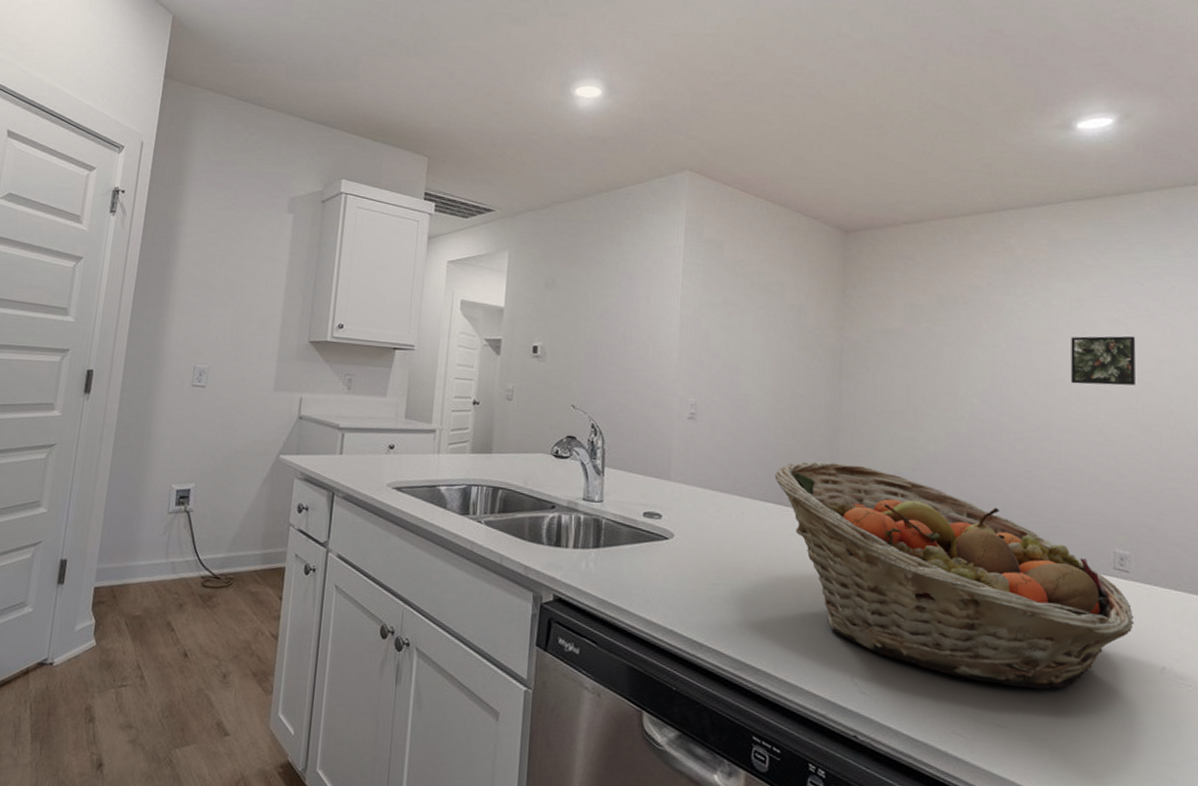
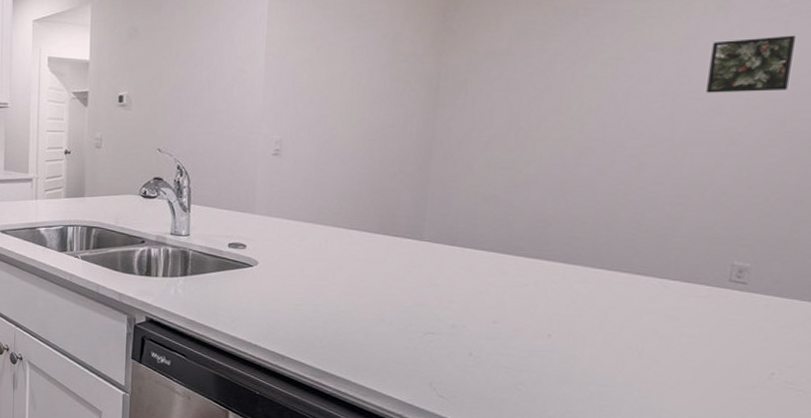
fruit basket: present [774,461,1134,689] -> none [360,189,745,393]

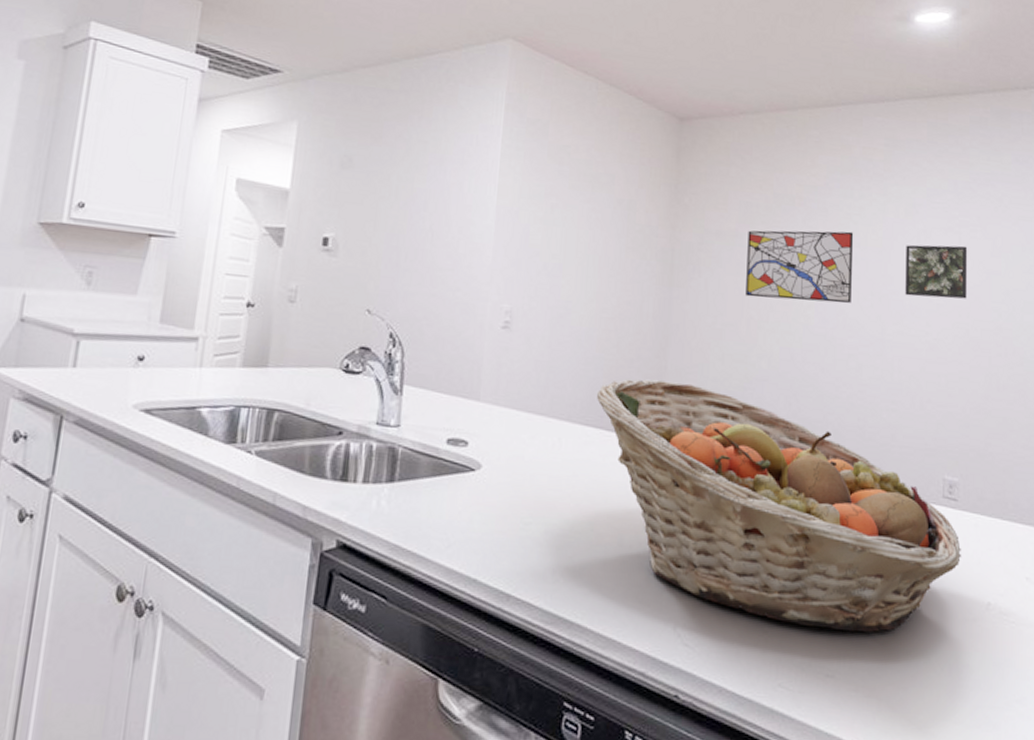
fruit basket: none [360,189,745,393] -> present [596,379,961,632]
wall art: none [515,35,648,110] -> present [746,230,854,304]

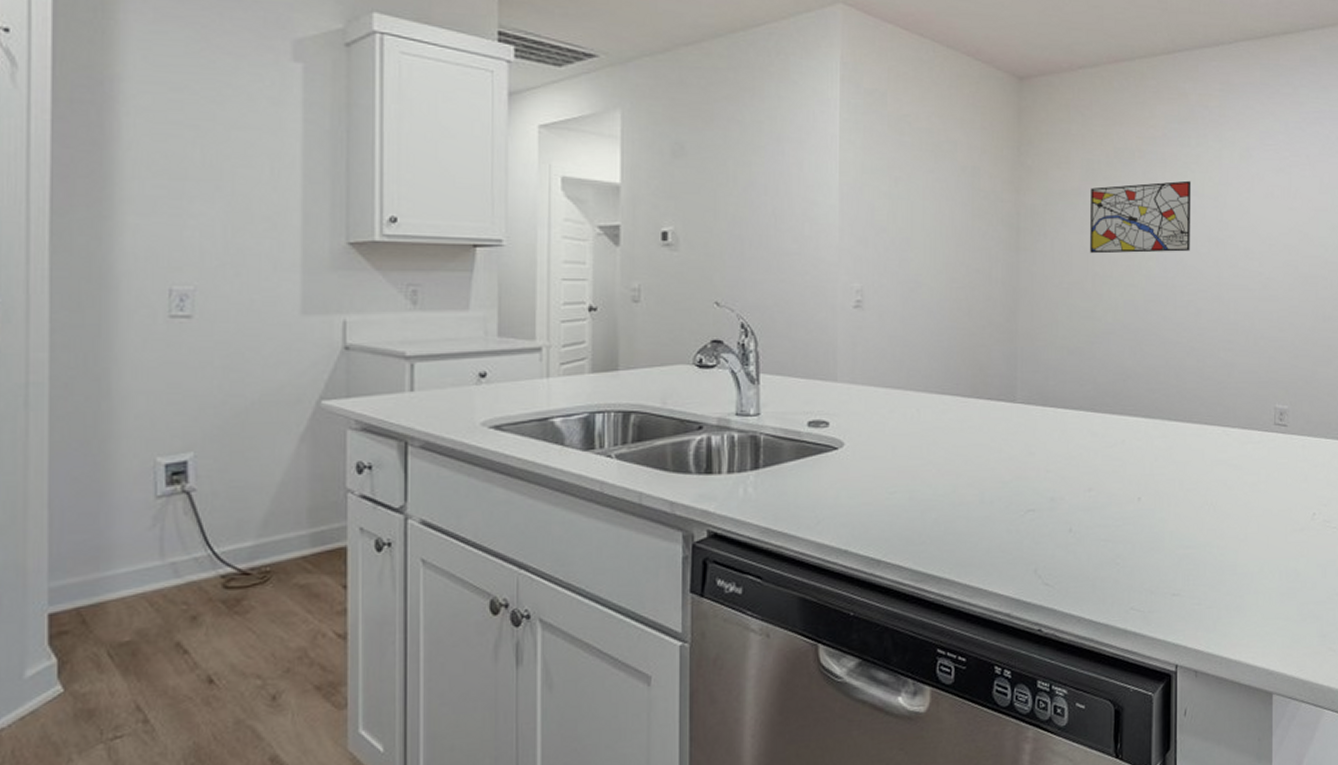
fruit basket: present [596,379,961,632] -> none [951,344,1290,555]
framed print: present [905,244,968,299] -> none [1240,185,1298,239]

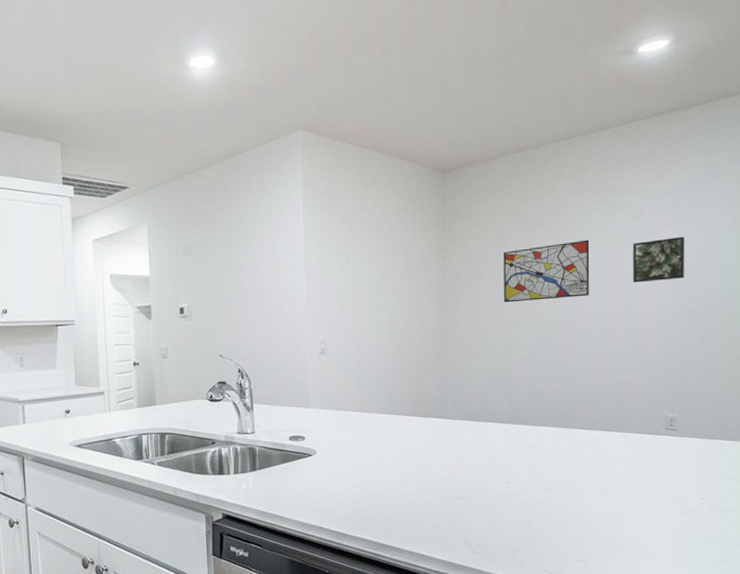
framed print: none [1240,185,1298,239] -> present [633,236,685,283]

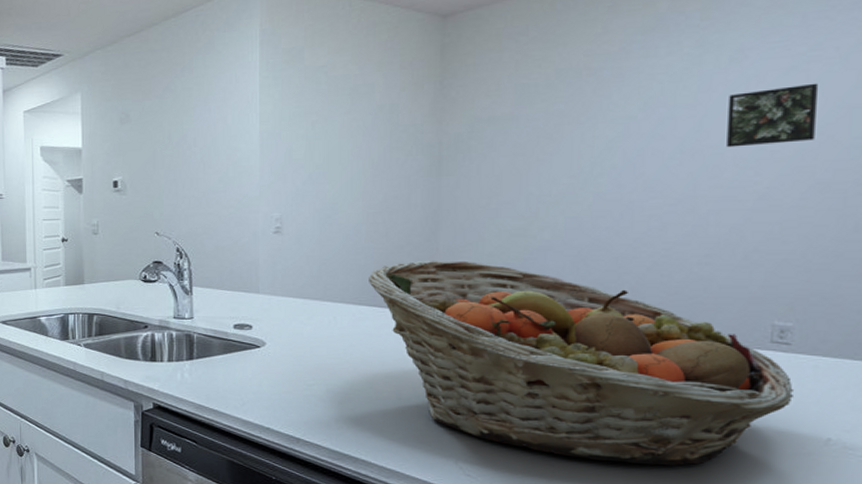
fruit basket: none [395,374,680,531] -> present [367,260,793,465]
wall art: present [503,239,590,303] -> none [524,92,658,175]

